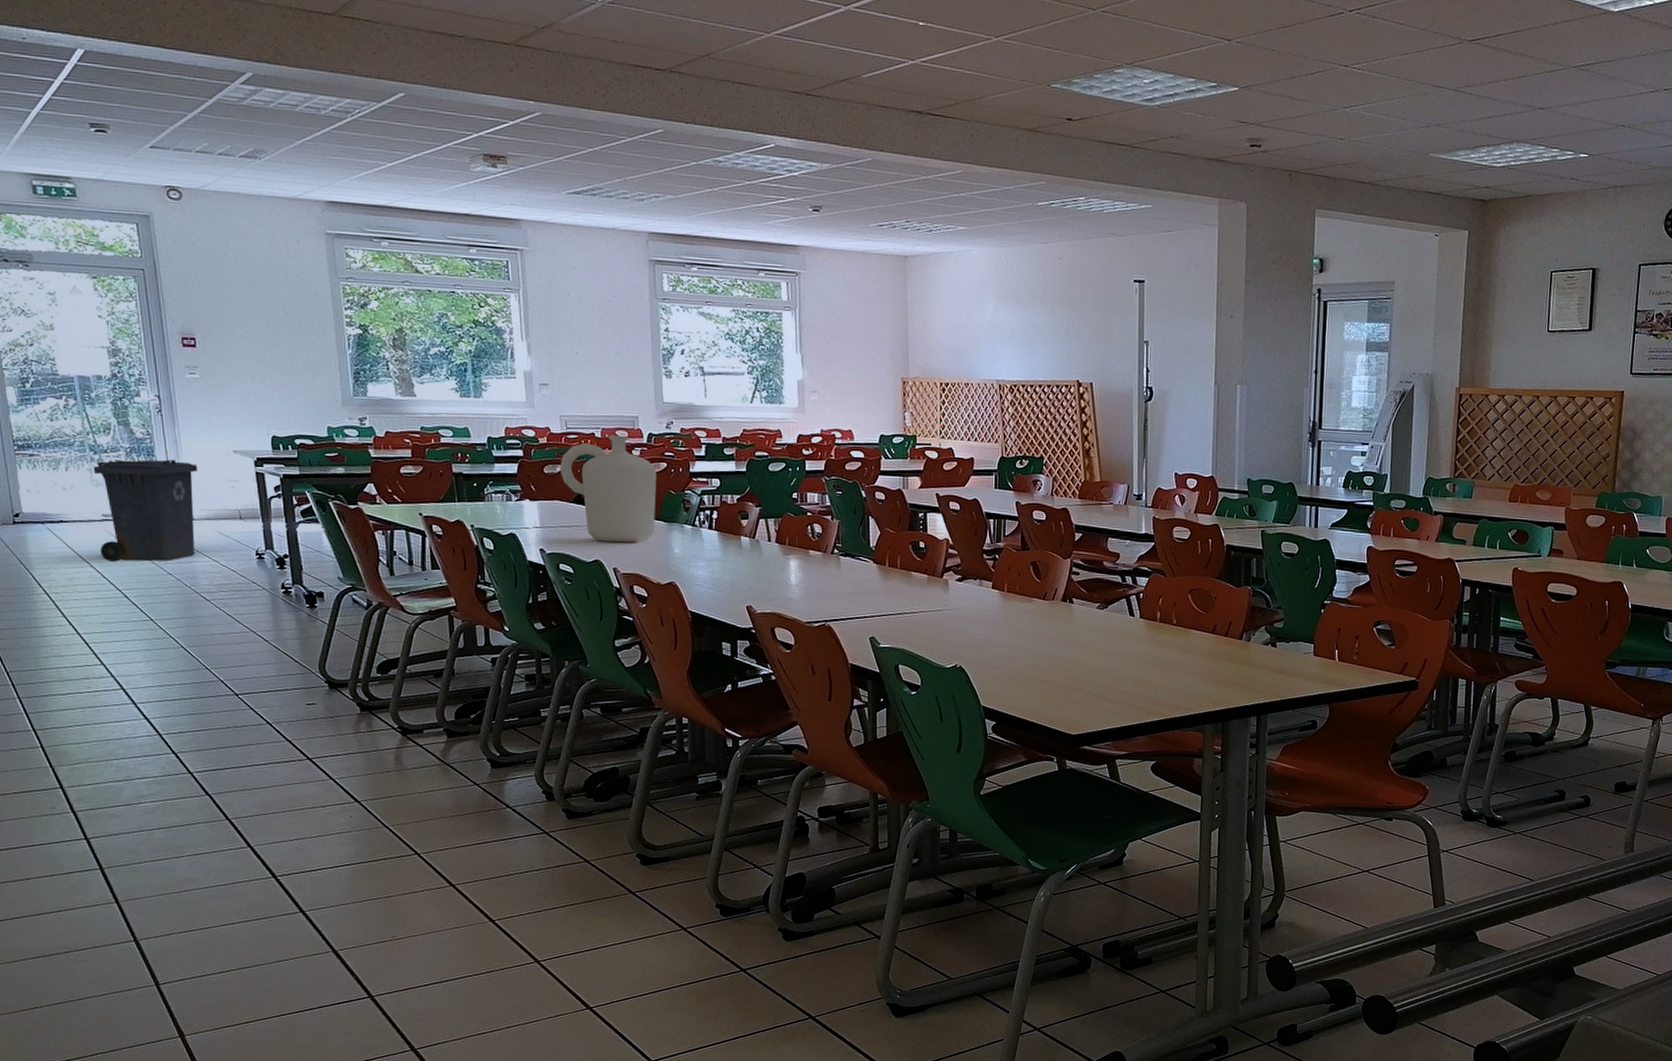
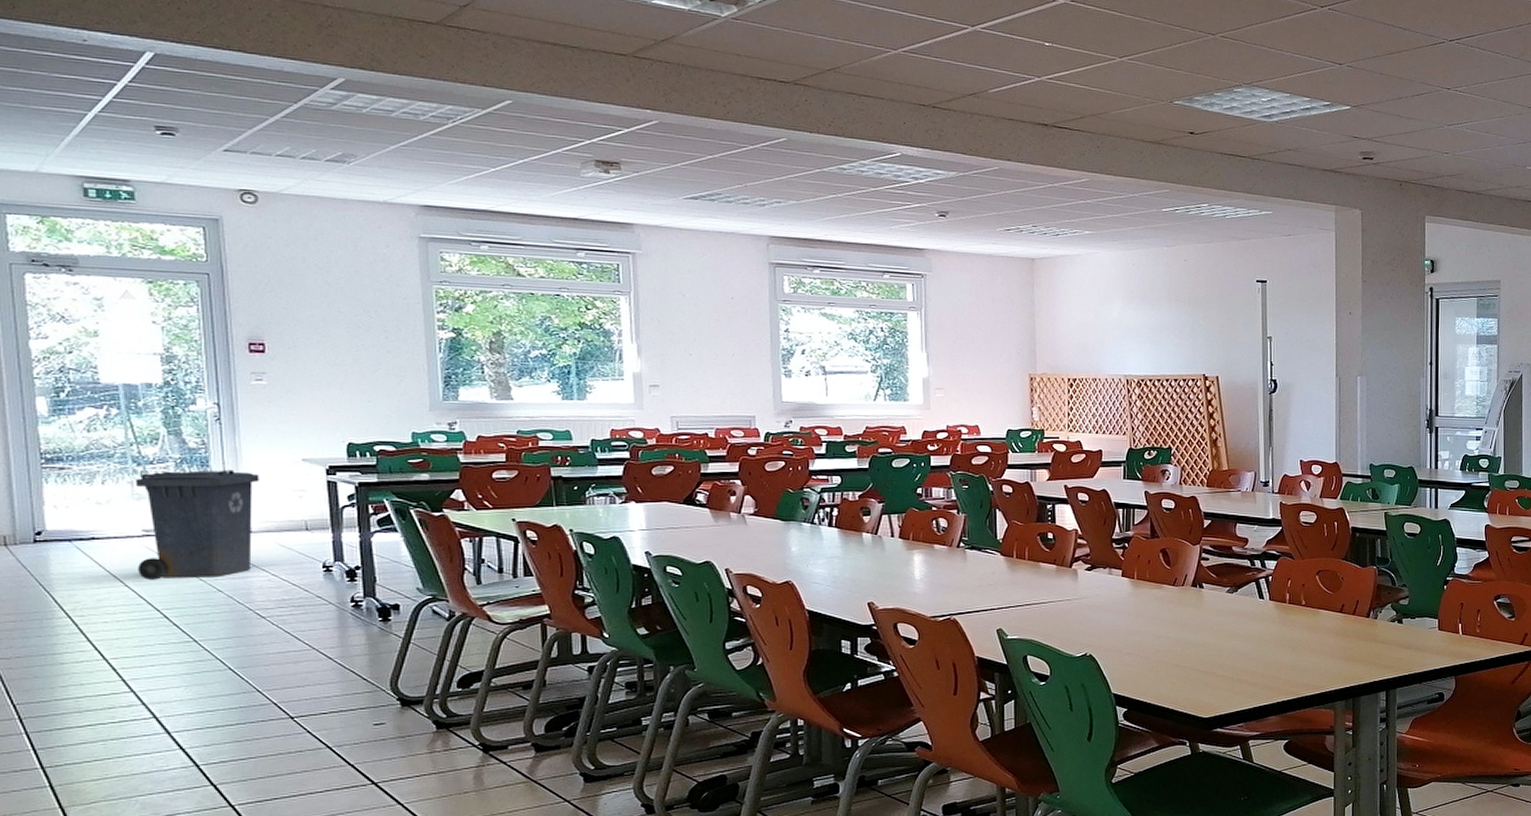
water jug: present [559,434,657,543] -> none [669,434,774,543]

